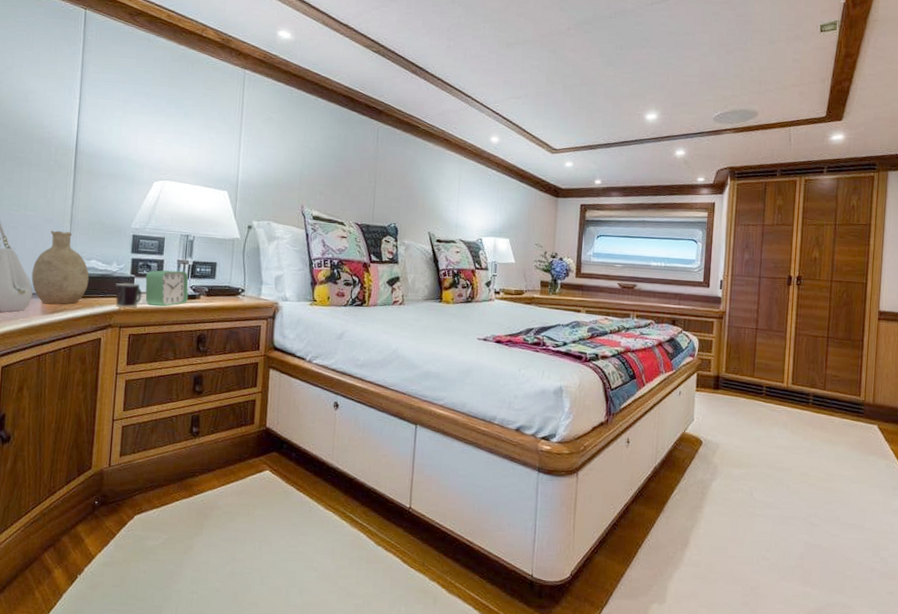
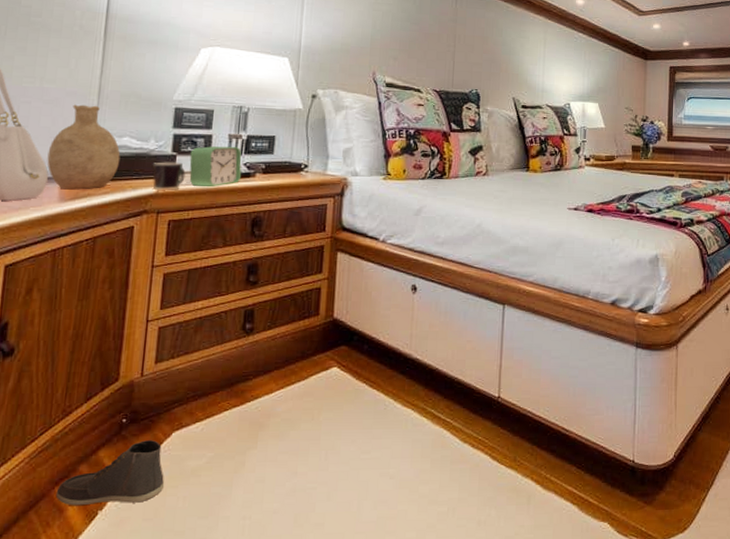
sneaker: none [45,520,129,572] -> present [55,440,165,506]

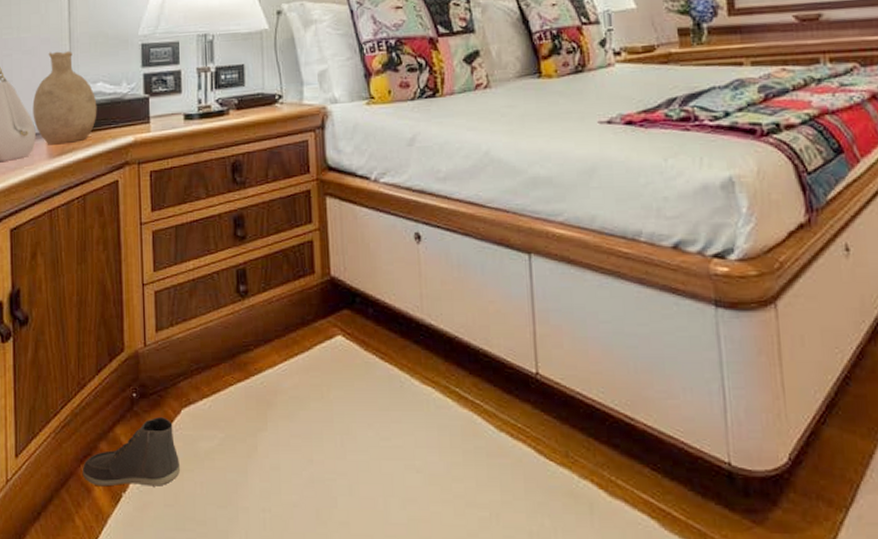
mug: present [152,162,186,191] -> none [127,105,160,139]
alarm clock: present [189,146,242,188] -> none [162,82,215,131]

